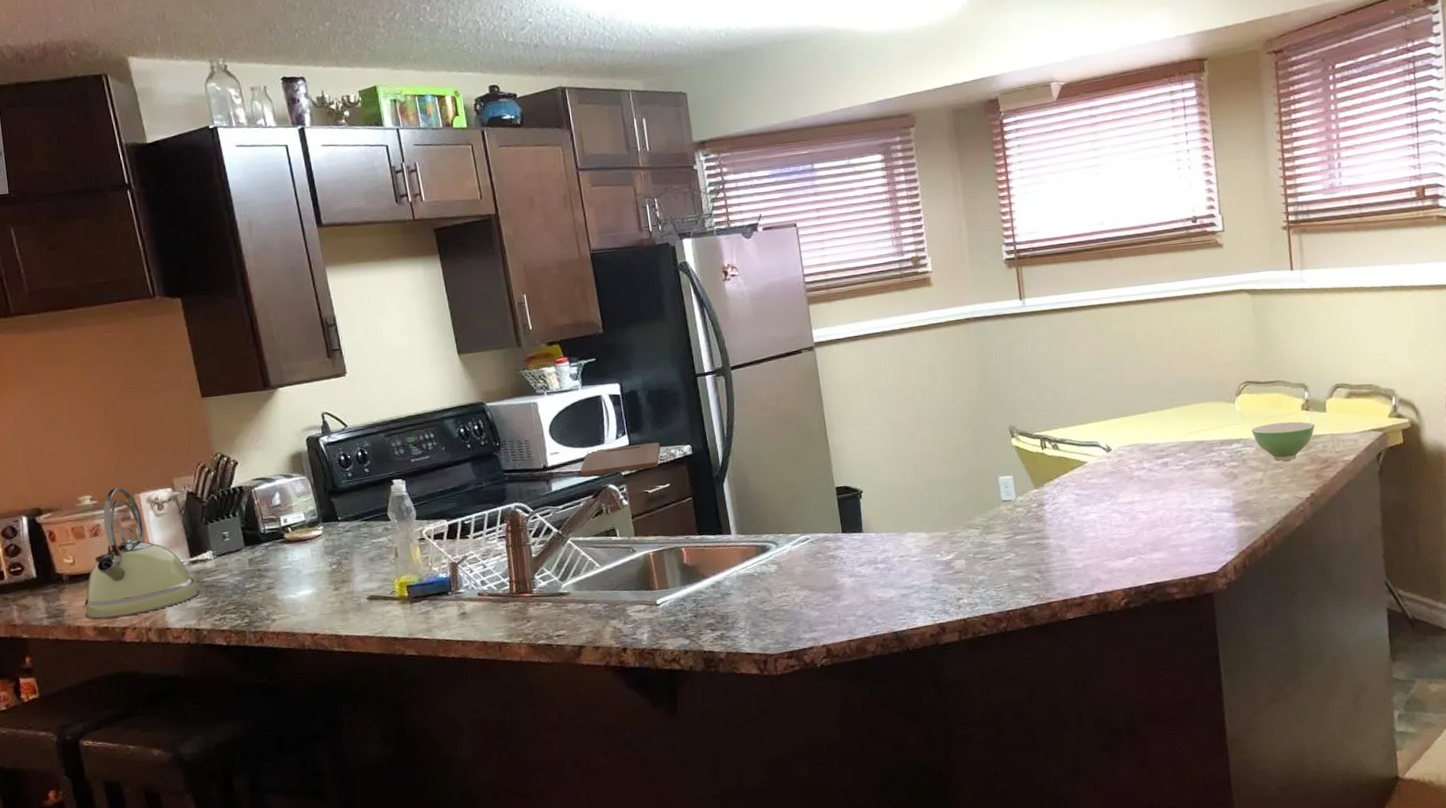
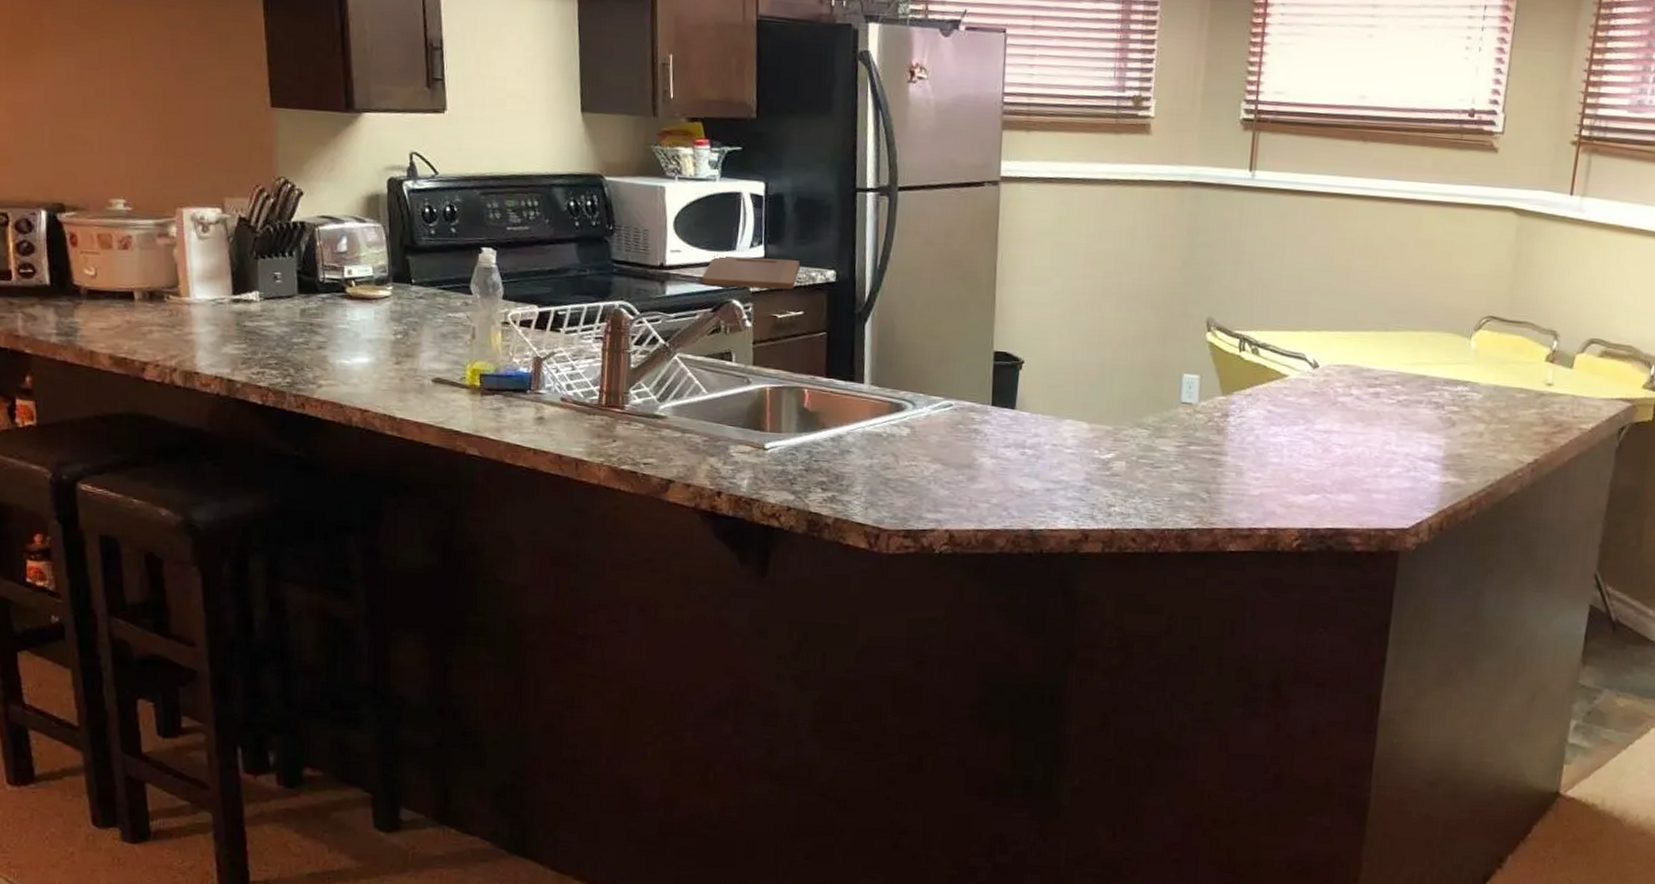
kettle: present [84,487,200,620] -> none [101,196,239,350]
bowl: present [1251,421,1316,461] -> none [1483,370,1557,417]

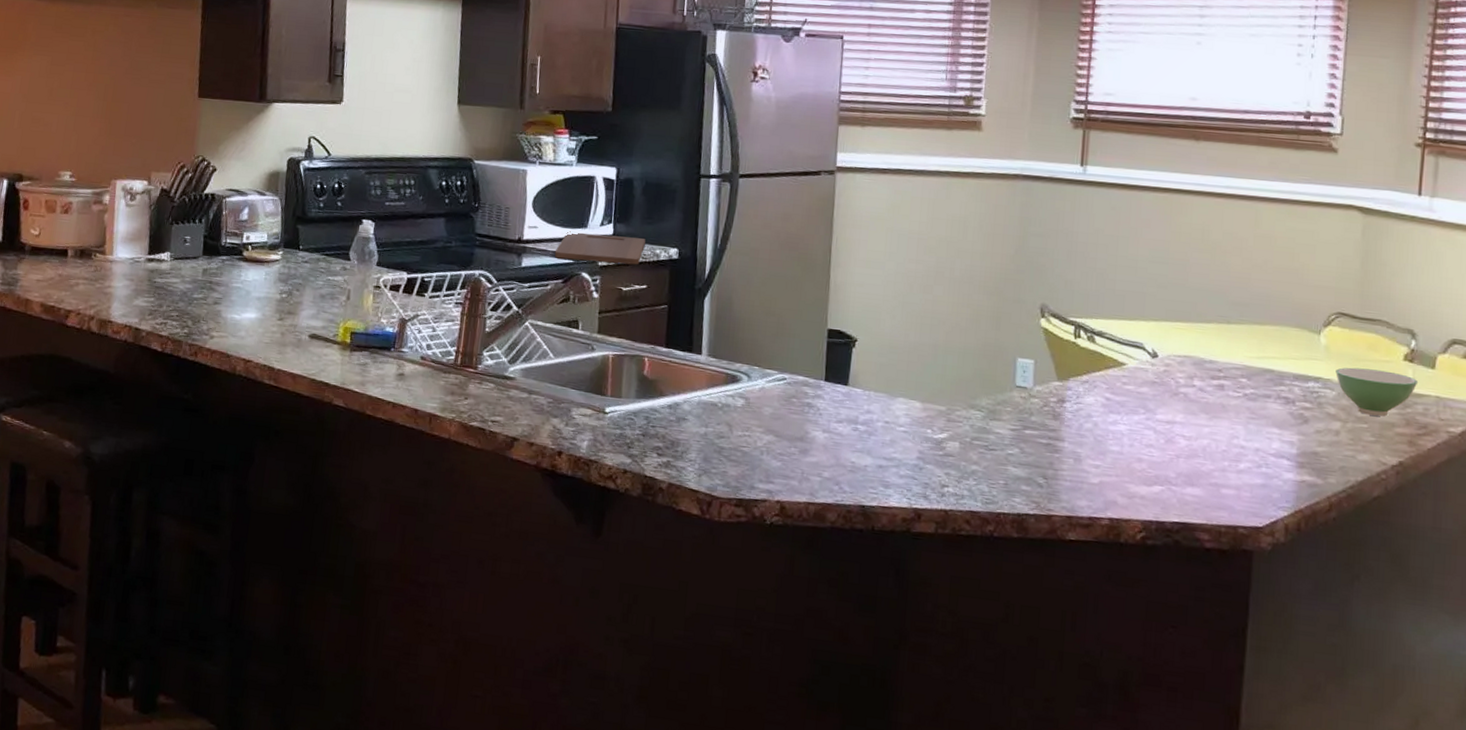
bowl: none [1483,370,1557,417] -> present [1335,367,1419,417]

